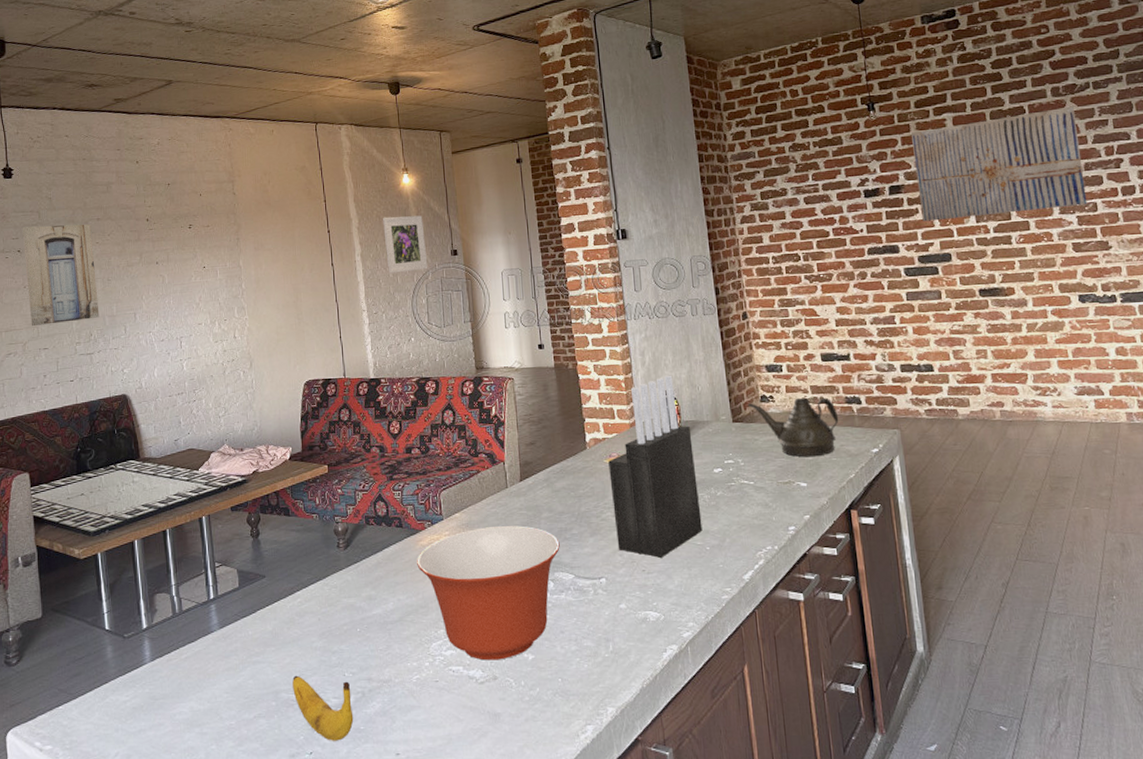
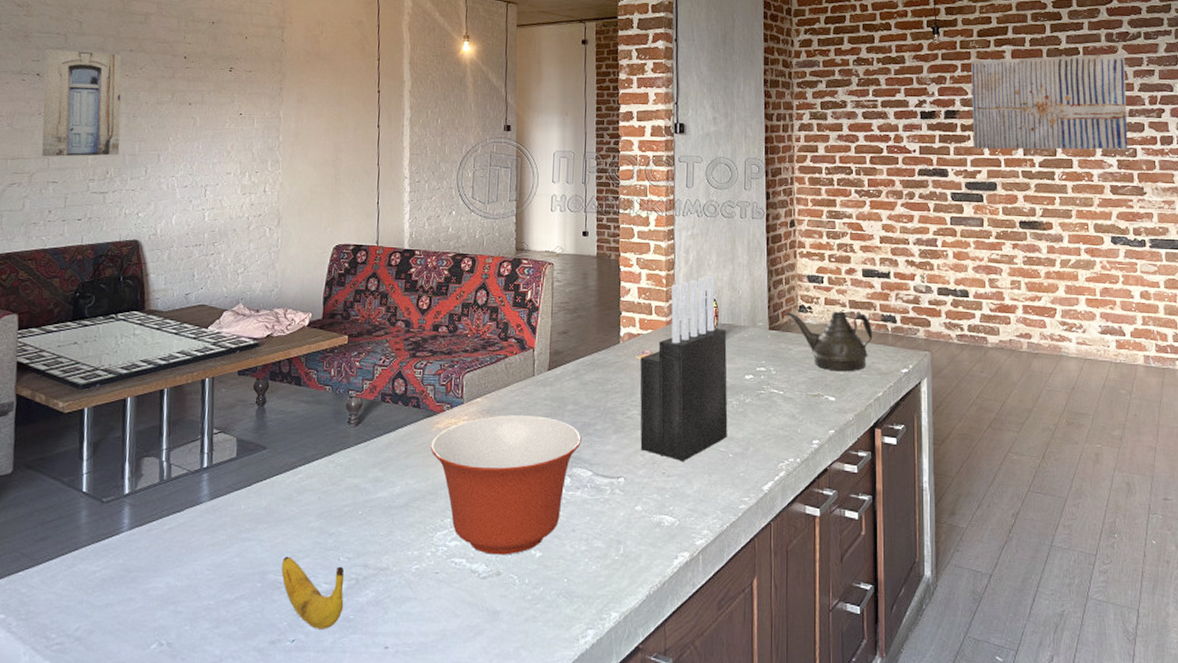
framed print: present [383,215,428,274] -> none [436,83,479,143]

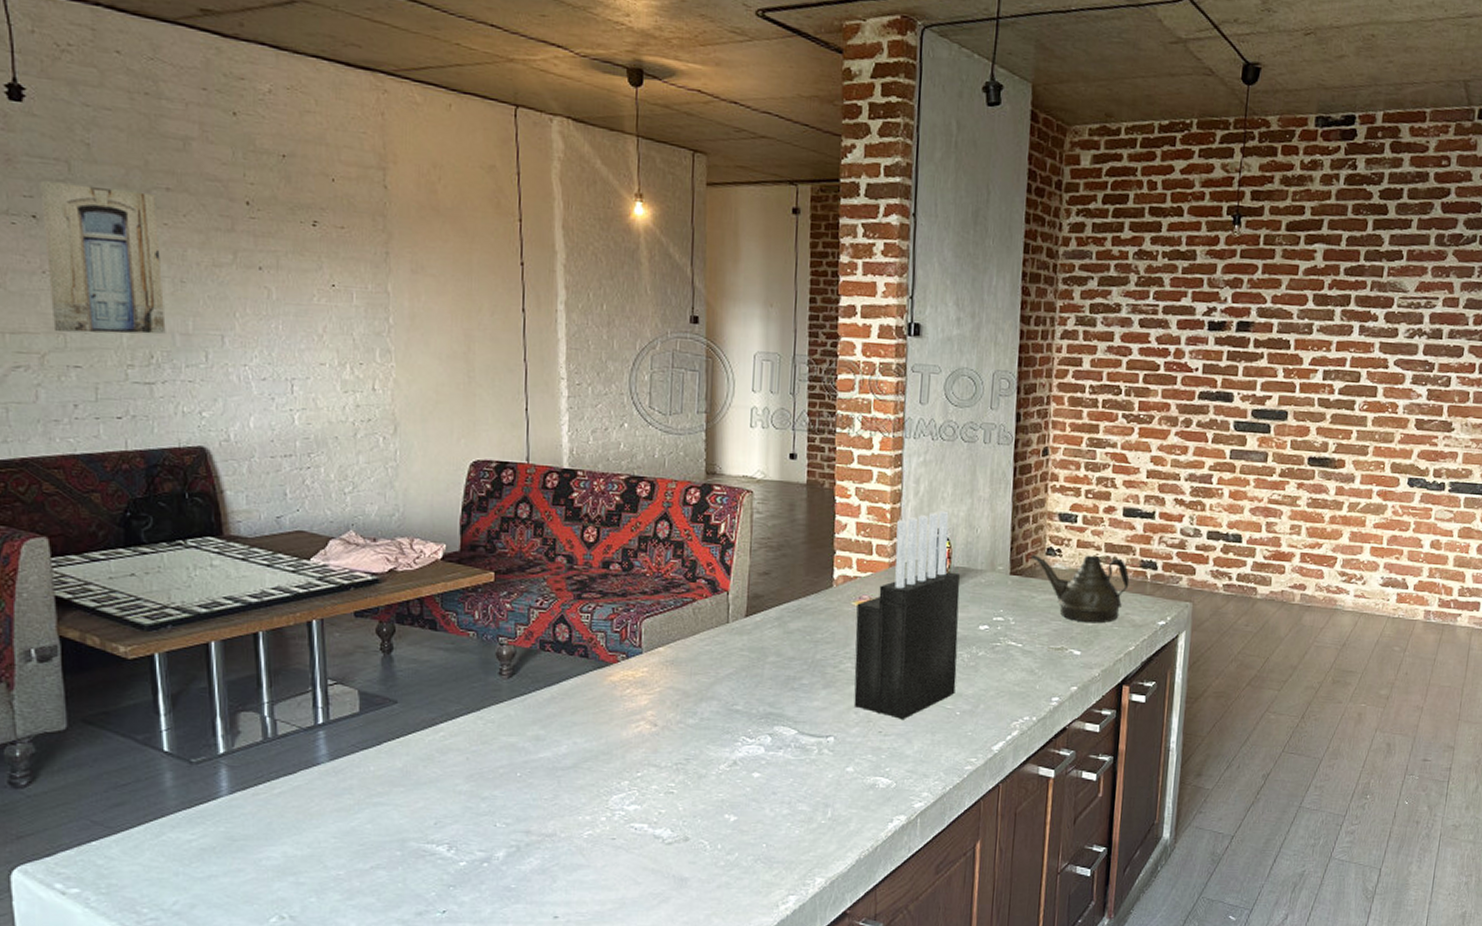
banana: present [281,556,344,629] -> none [425,822,503,899]
mixing bowl: present [430,415,582,555] -> none [603,667,785,820]
wall art: present [971,53,1128,150] -> none [1266,260,1454,378]

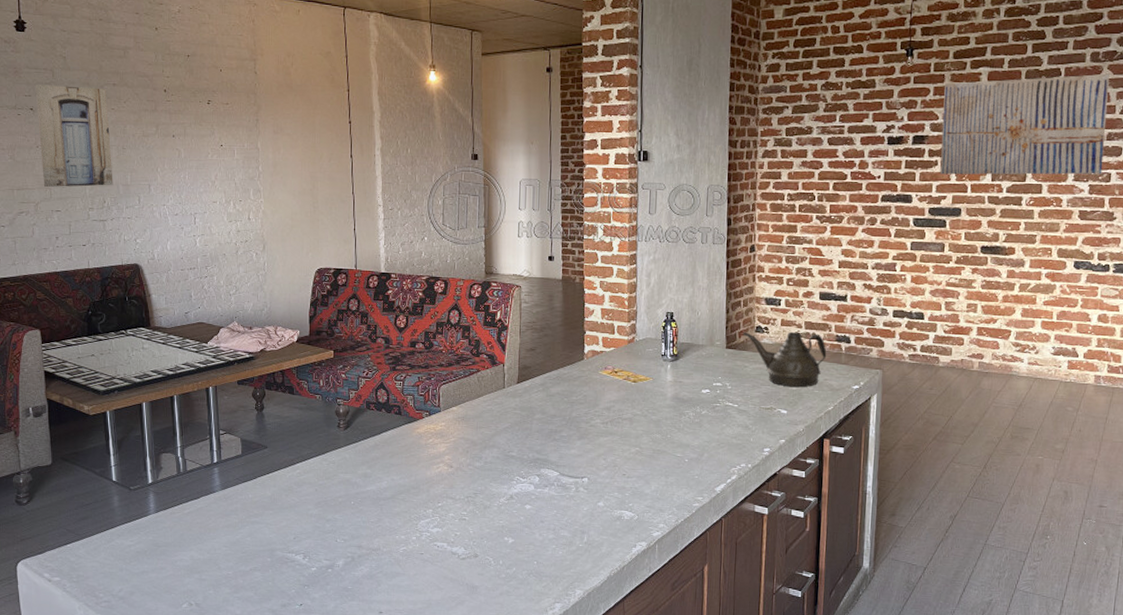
knife block: present [853,510,960,719] -> none [602,298,685,465]
wall art: none [1266,260,1454,378] -> present [940,73,1109,175]

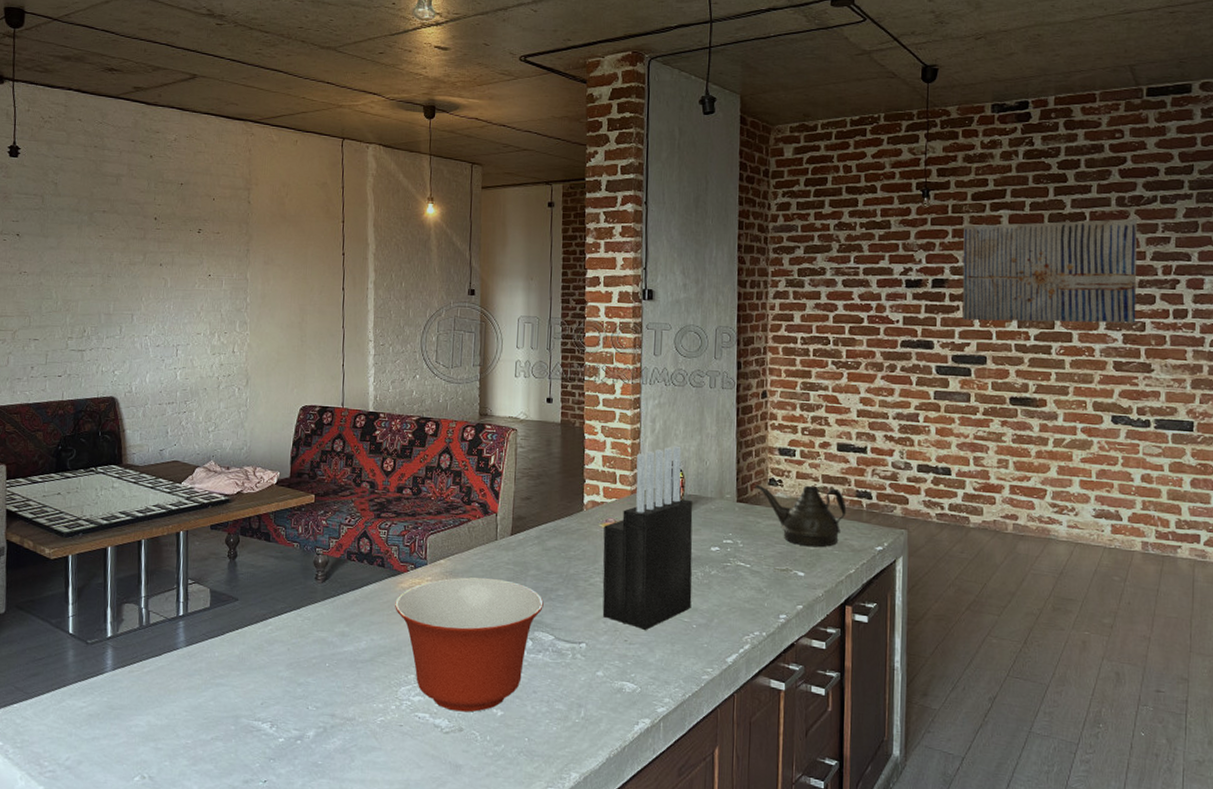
wall art: present [35,84,113,188] -> none [23,209,96,315]
mixing bowl: none [412,422,549,541] -> present [395,577,544,712]
knife block: none [602,298,685,465] -> present [602,445,693,630]

